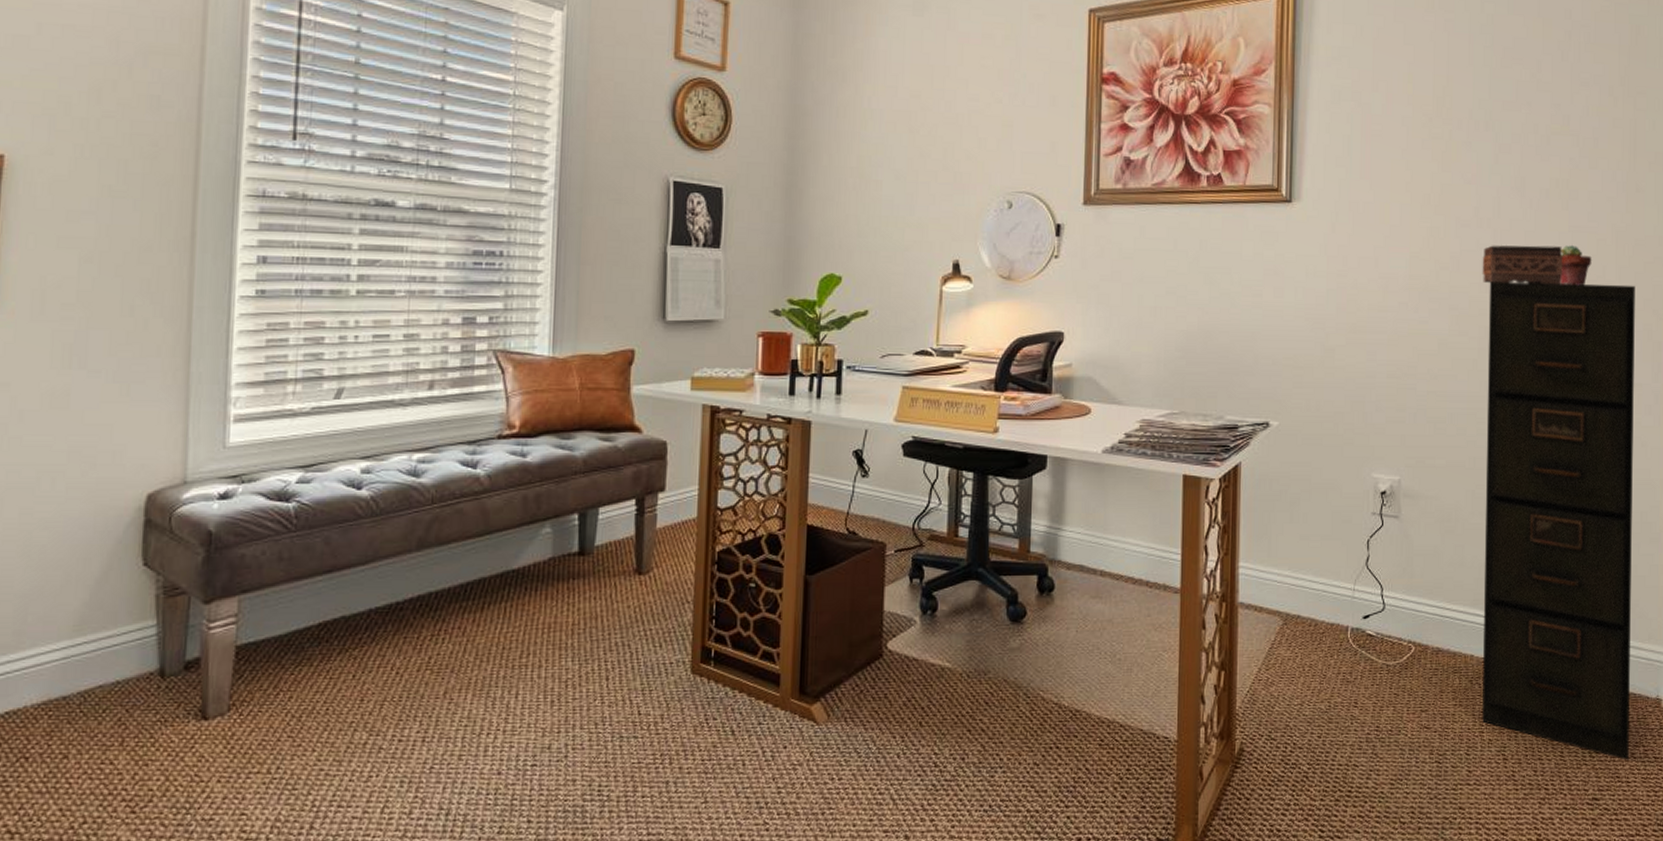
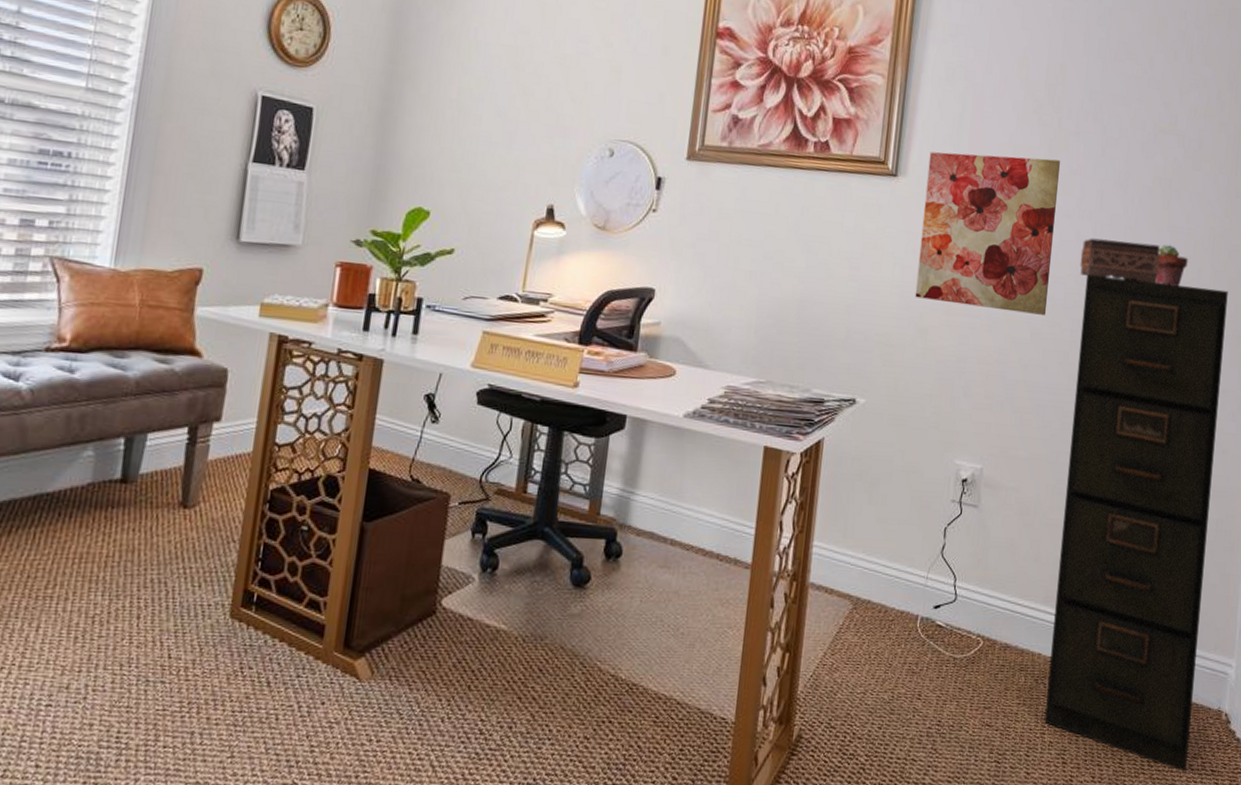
wall art: none [1319,171,1454,325] -> present [915,151,1060,315]

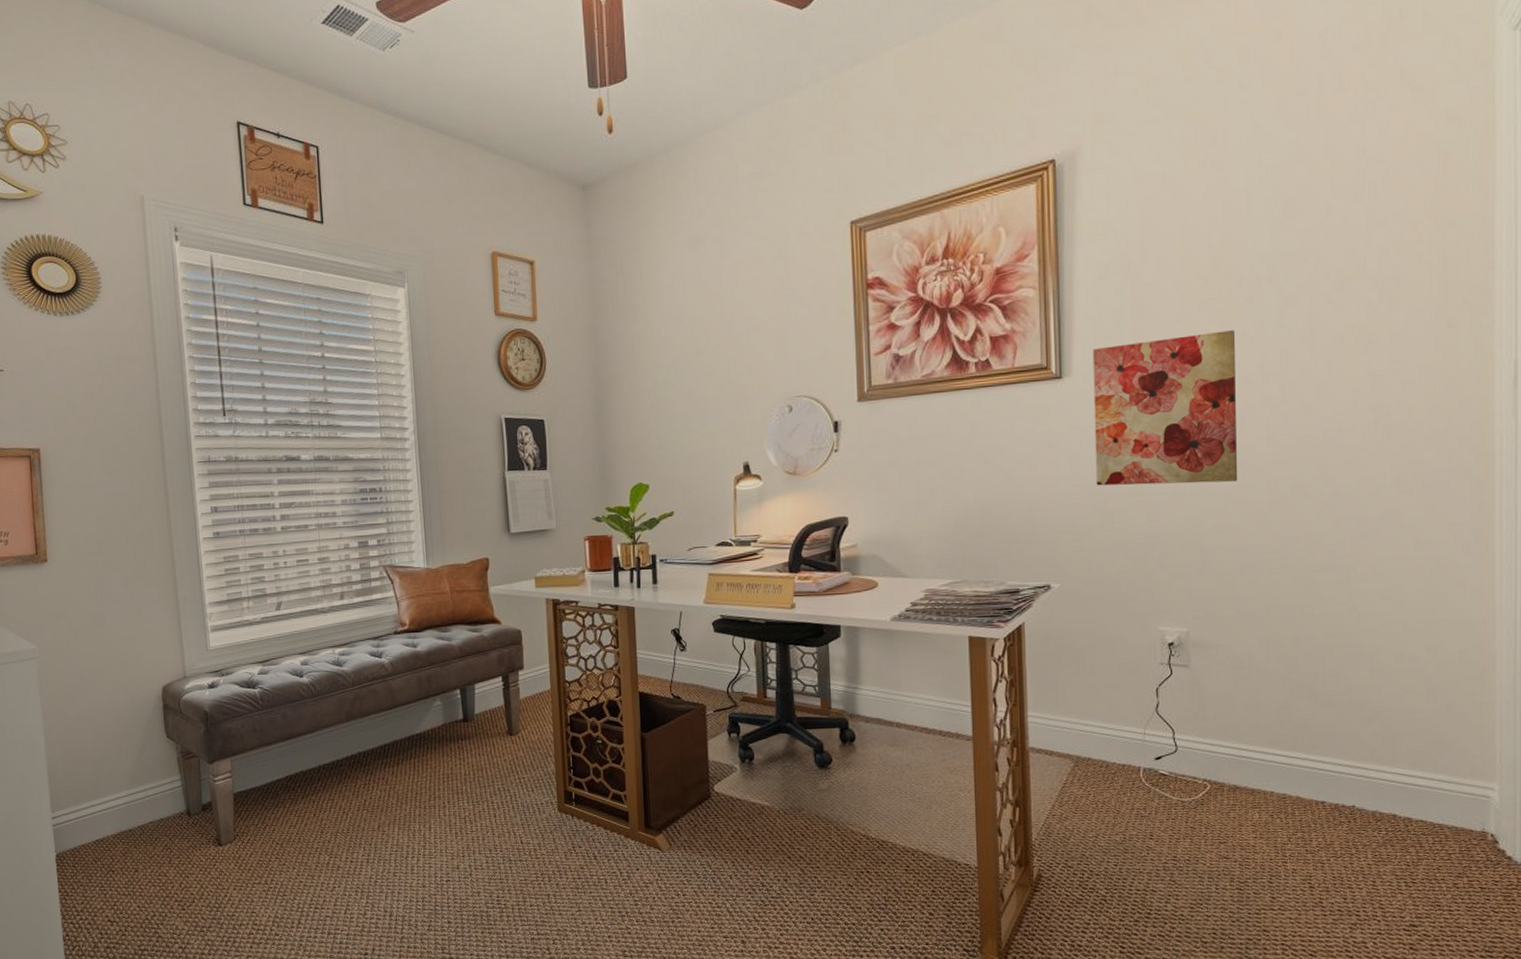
filing cabinet: present [1044,274,1228,772] -> none [1278,424,1450,890]
tissue box: present [1079,238,1160,284] -> none [1269,393,1362,437]
potted succulent: present [1155,244,1188,287] -> none [1359,389,1396,432]

